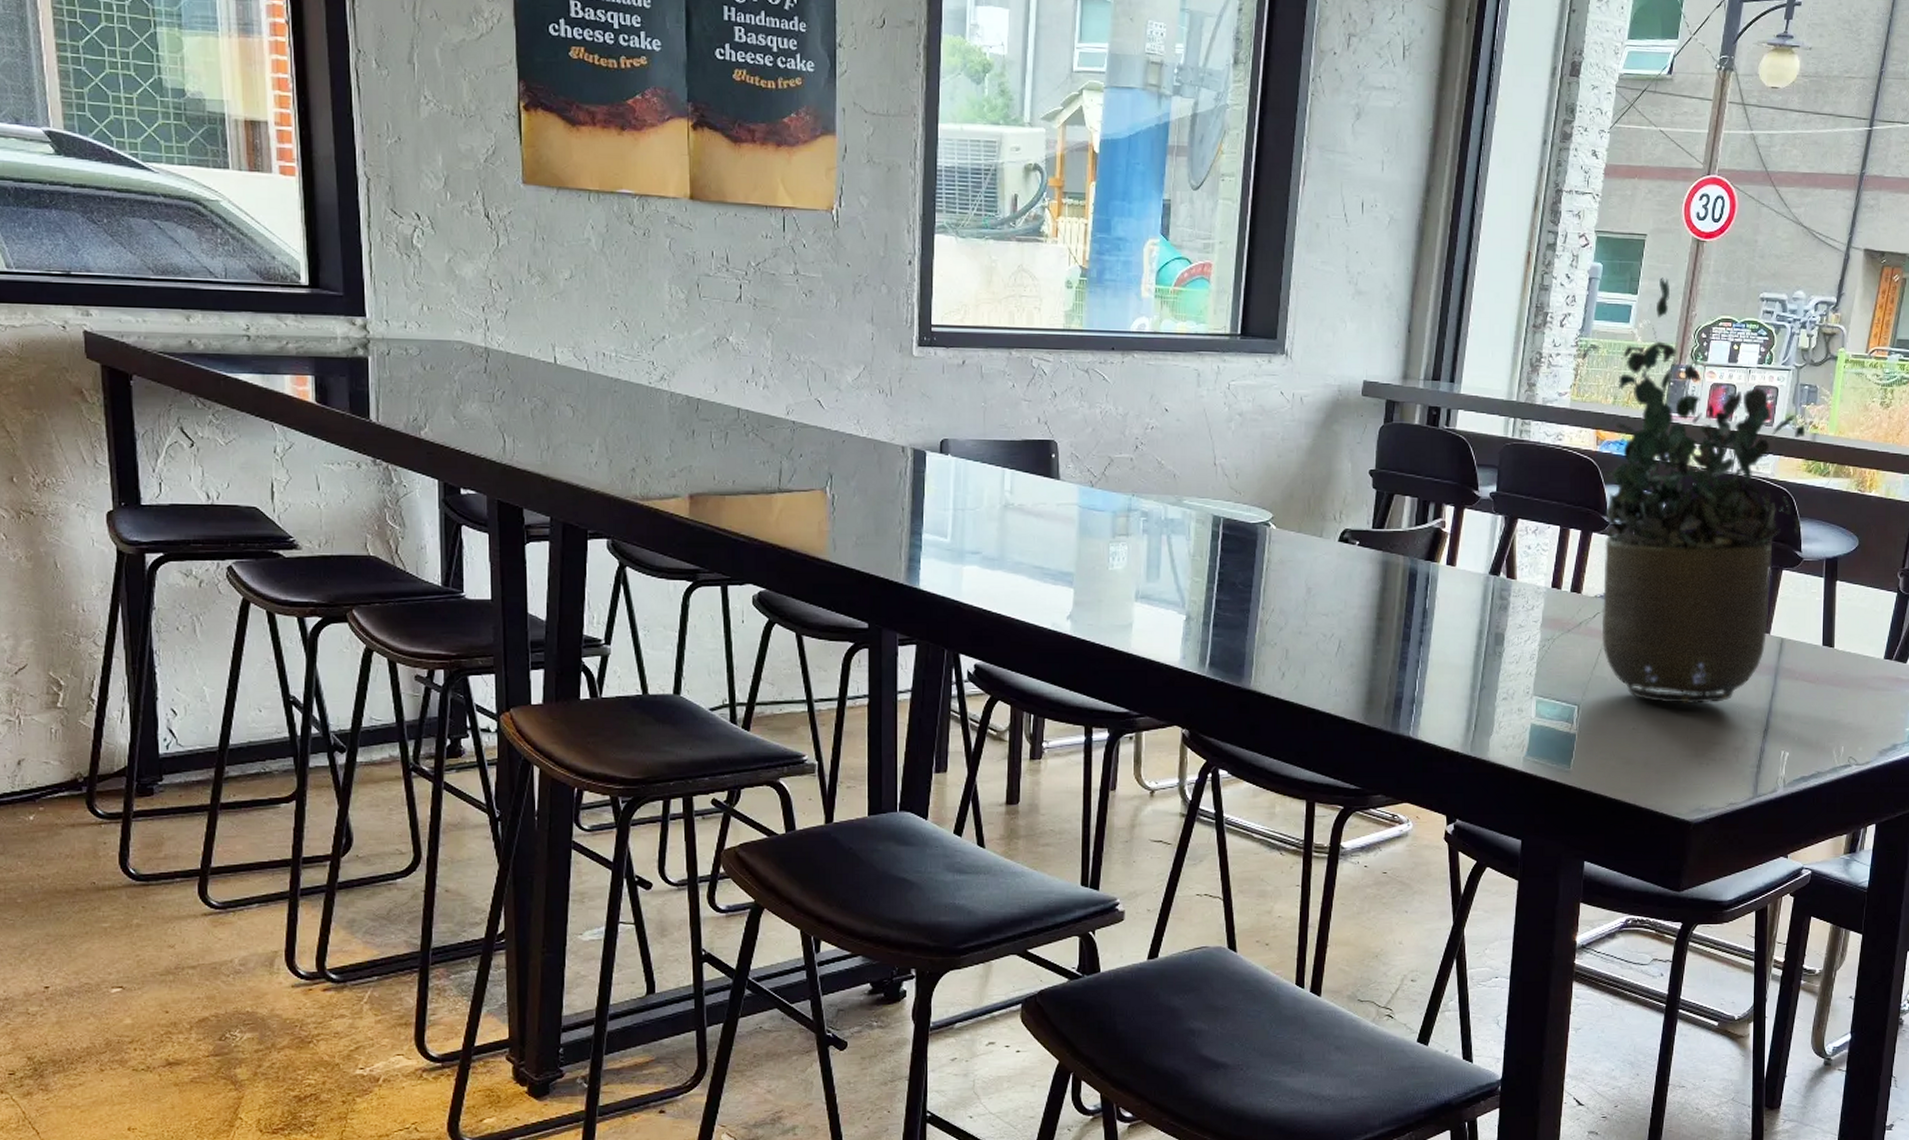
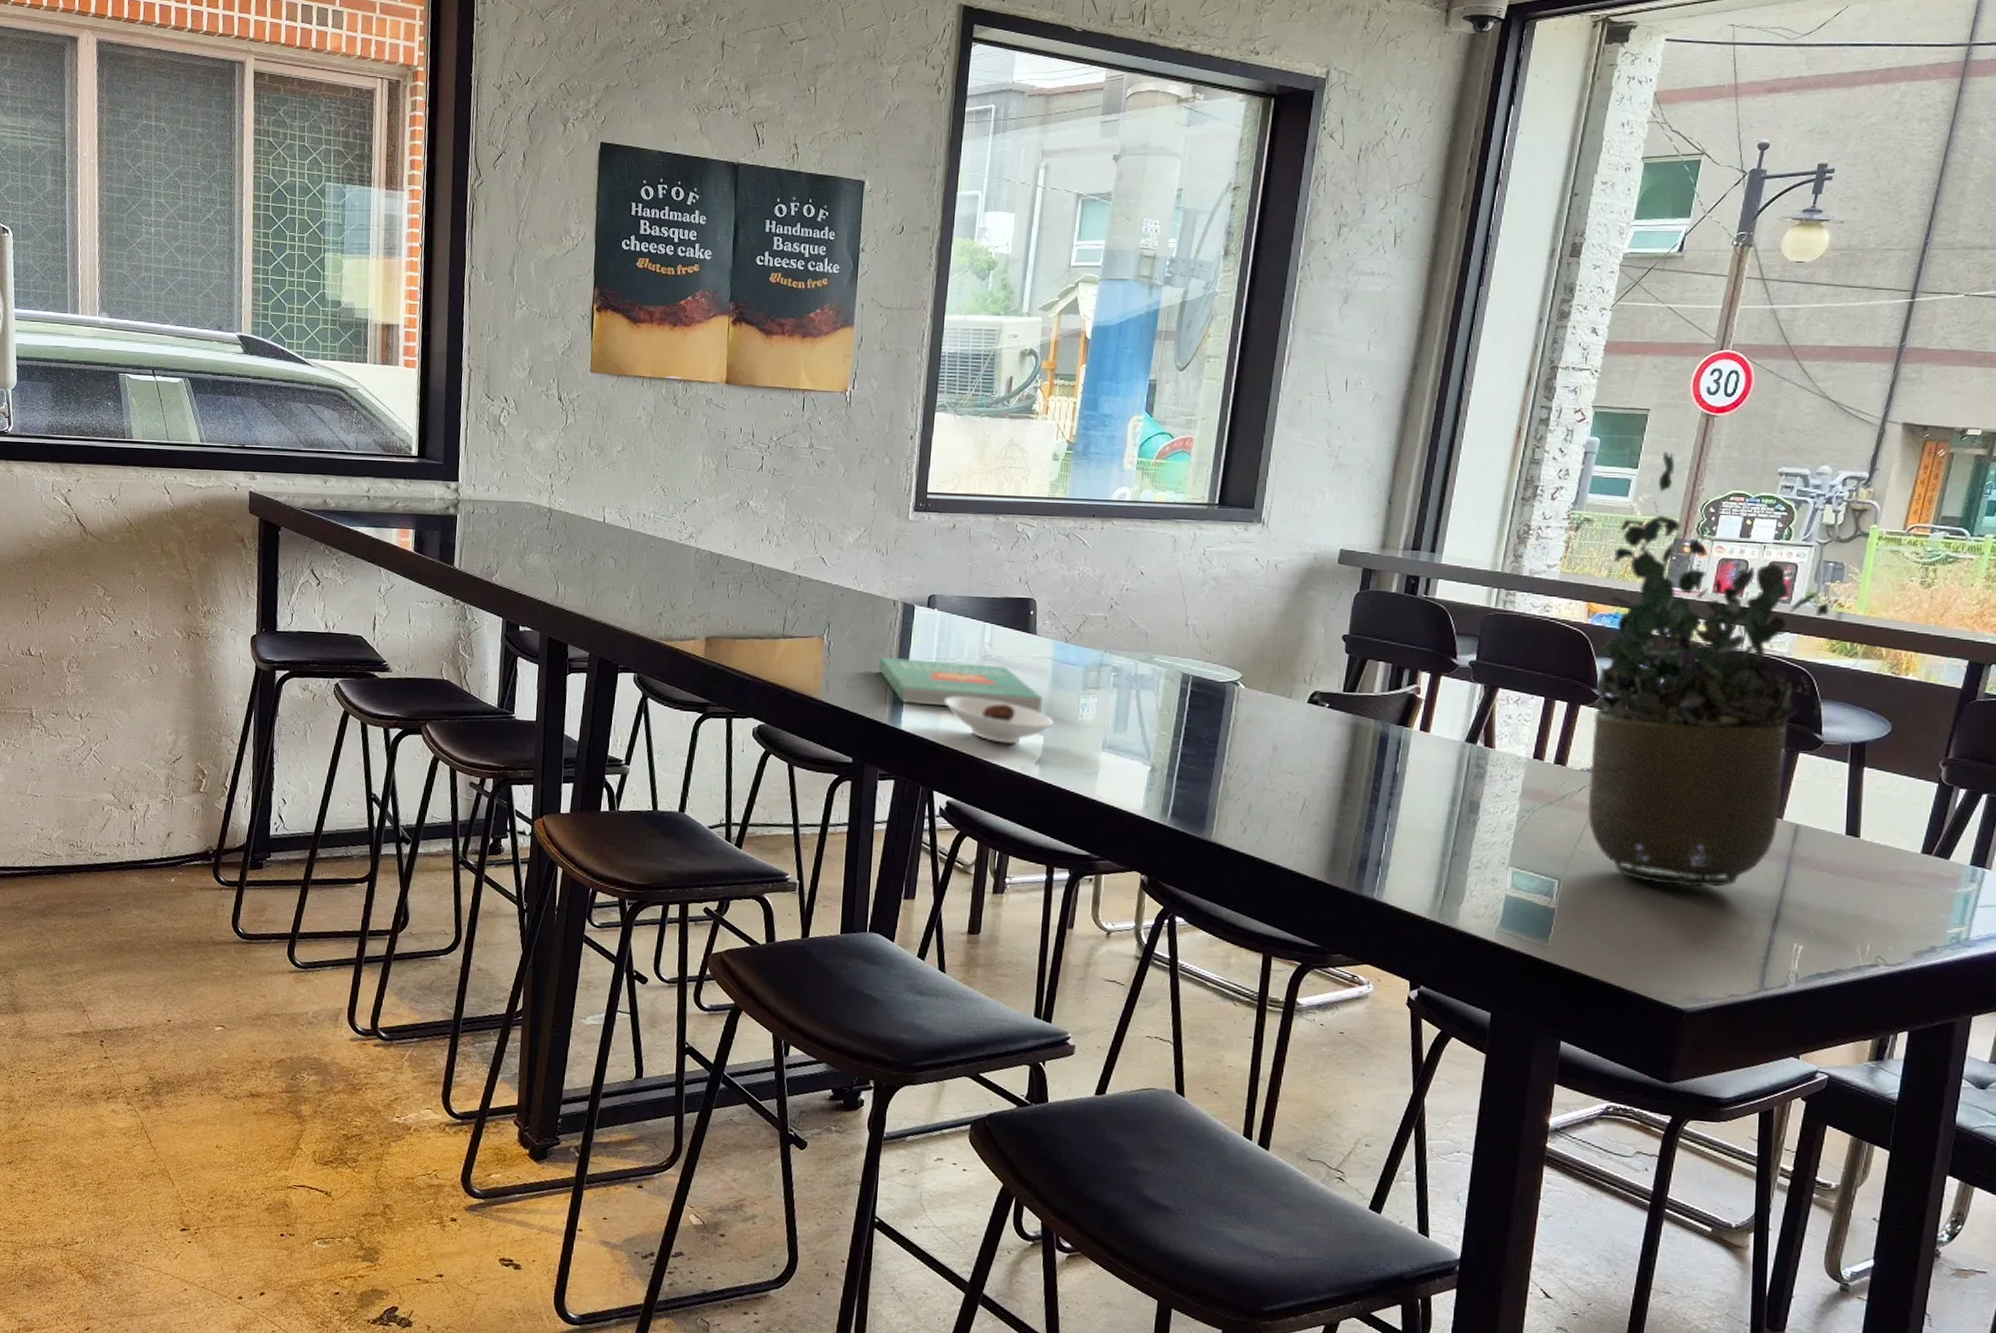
book: none [889,509,1071,565] -> present [878,657,1043,714]
saucer: none [966,550,1083,599] -> present [945,696,1054,744]

